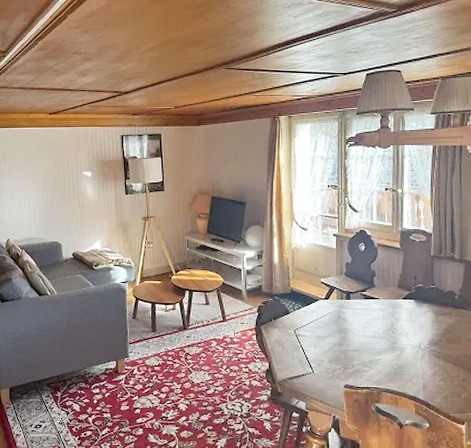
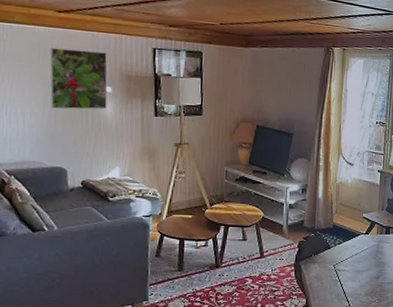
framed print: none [45,143,88,194] -> present [49,47,108,110]

